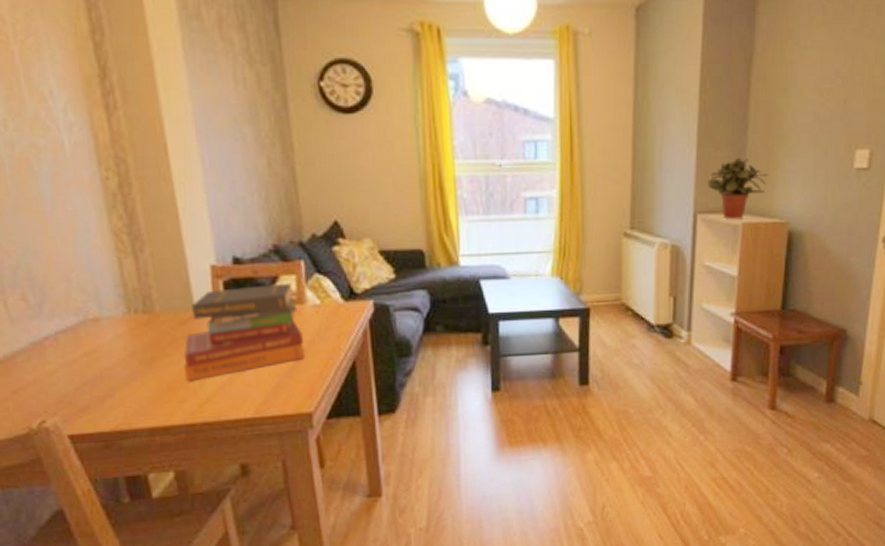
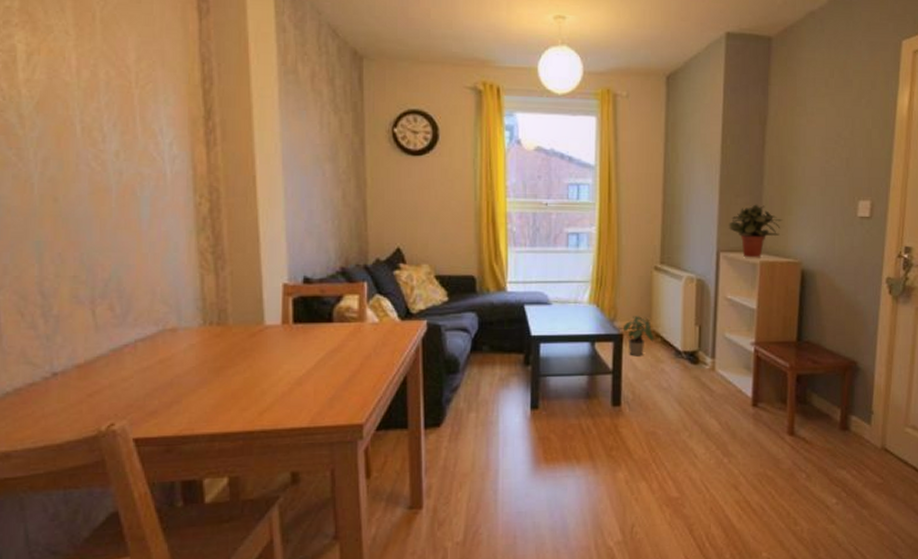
books: present [183,283,304,380] -> none [249,302,362,389]
potted plant: none [589,288,624,332] -> present [622,316,654,356]

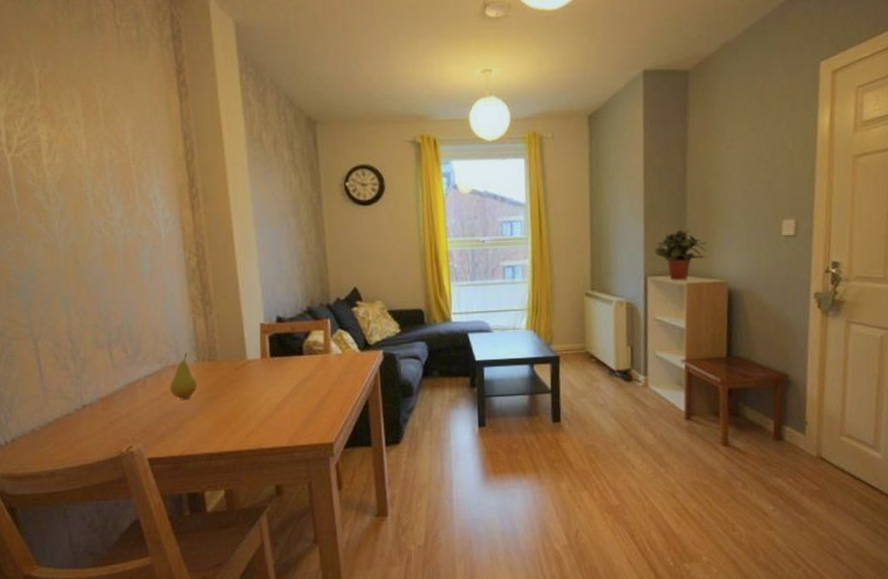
fruit: none [167,314,202,369] -> present [170,352,198,400]
potted plant: present [622,316,654,356] -> none [559,339,589,376]

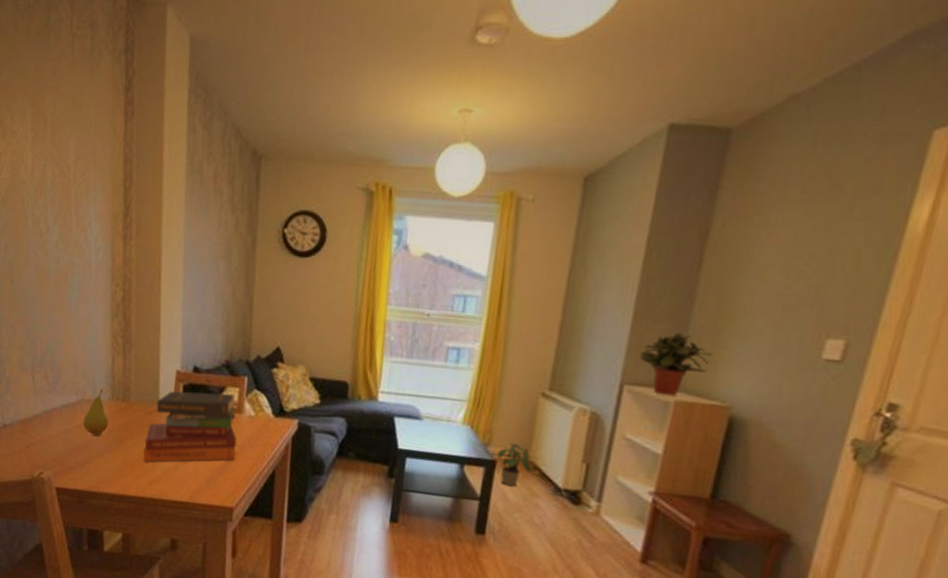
books: none [236,336,329,415] -> present [143,391,238,463]
potted plant: none [559,339,589,376] -> present [497,443,532,487]

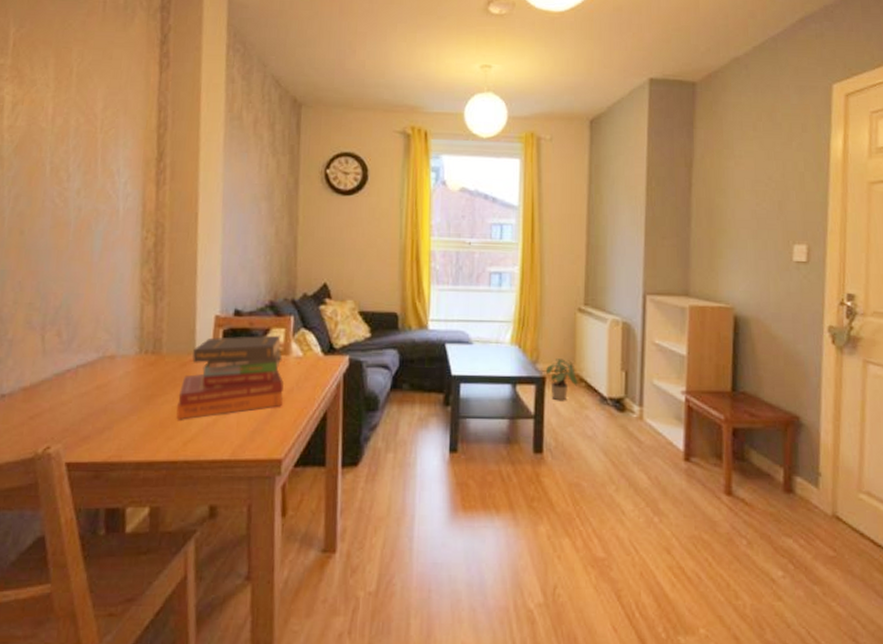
fruit: present [83,388,109,436] -> none [103,342,136,396]
potted plant: present [639,332,714,397] -> none [655,246,713,302]

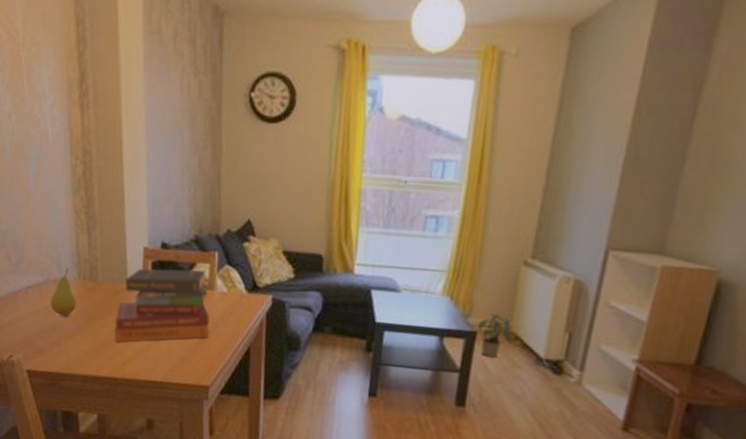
fruit: none [103,342,136,396] -> present [50,268,77,317]

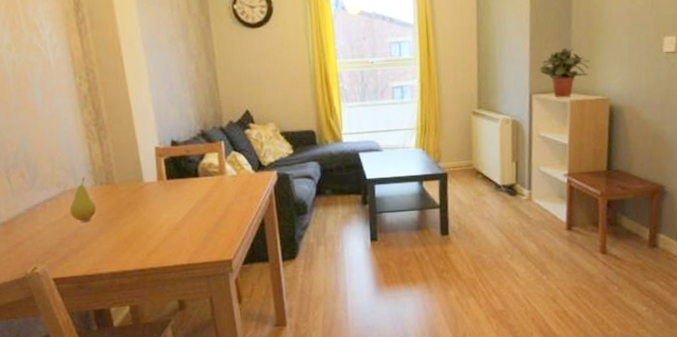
books: present [114,268,210,343] -> none [135,159,225,236]
potted plant: present [477,314,513,358] -> none [447,156,476,192]
potted plant: none [626,194,704,262] -> present [540,47,591,98]

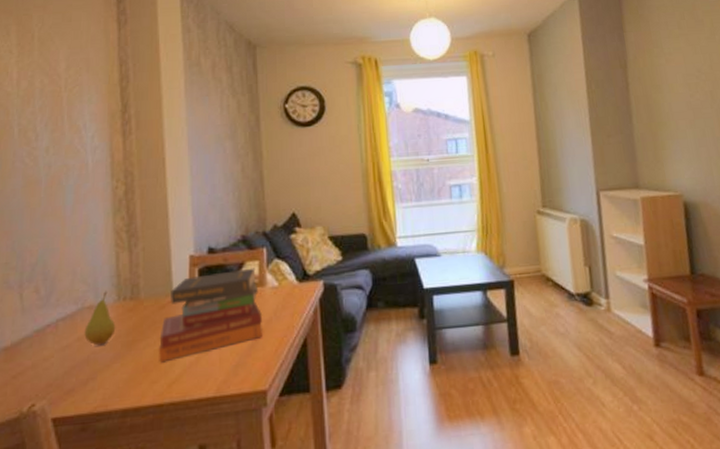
books: none [135,159,225,236] -> present [159,268,263,362]
potted plant: present [540,47,591,98] -> none [604,142,657,195]

